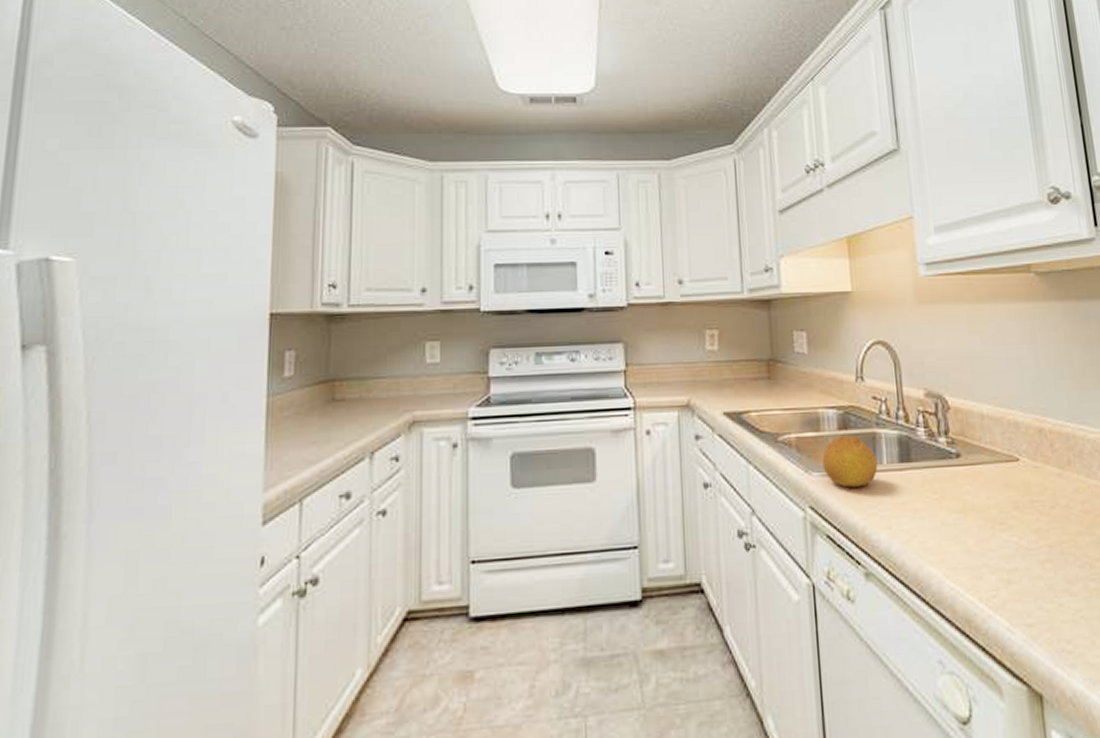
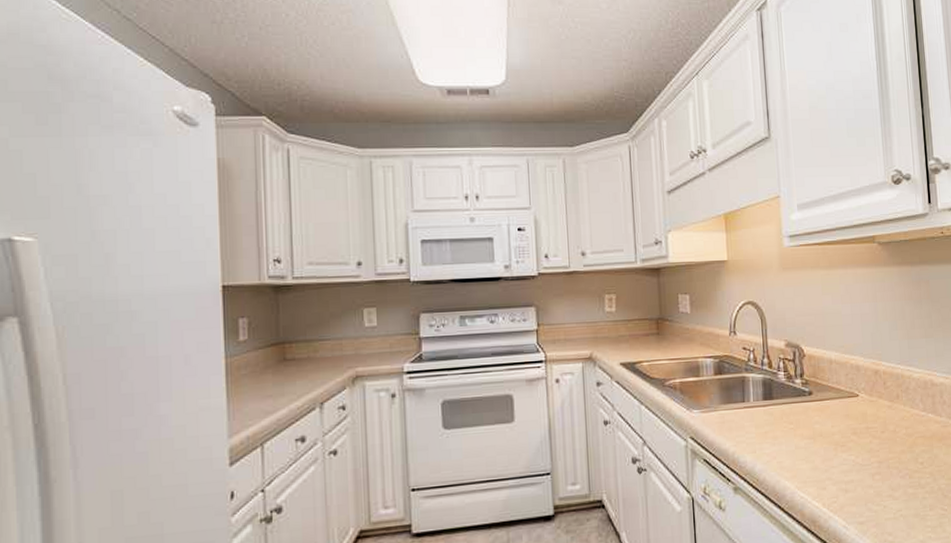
fruit: present [822,434,878,488] -> none [701,378,746,421]

